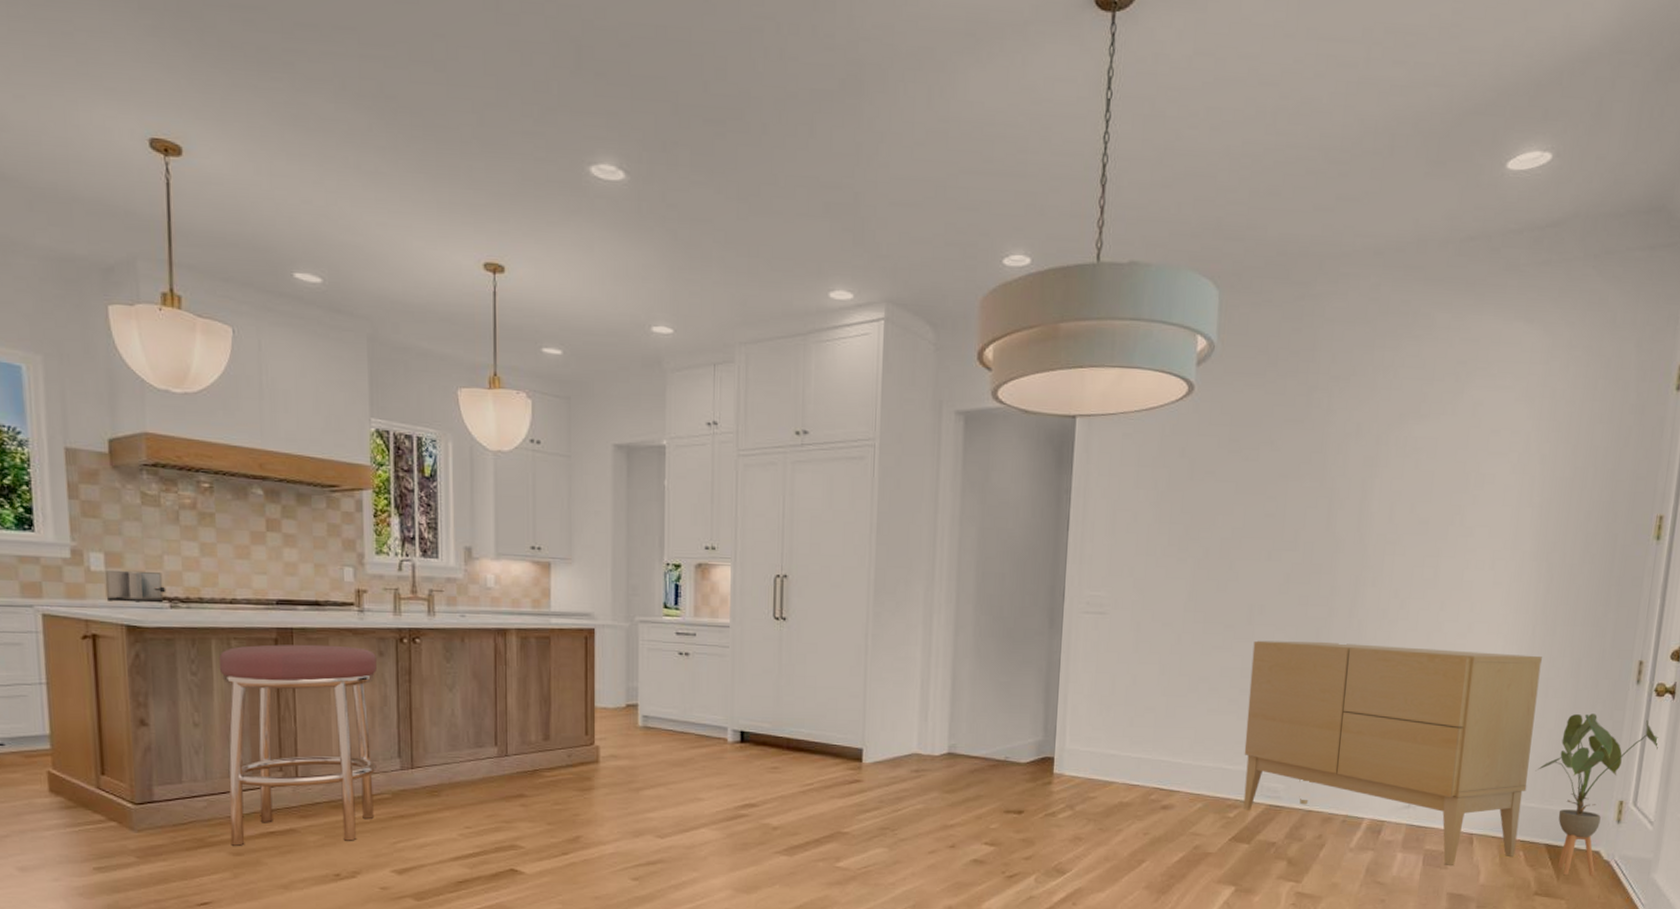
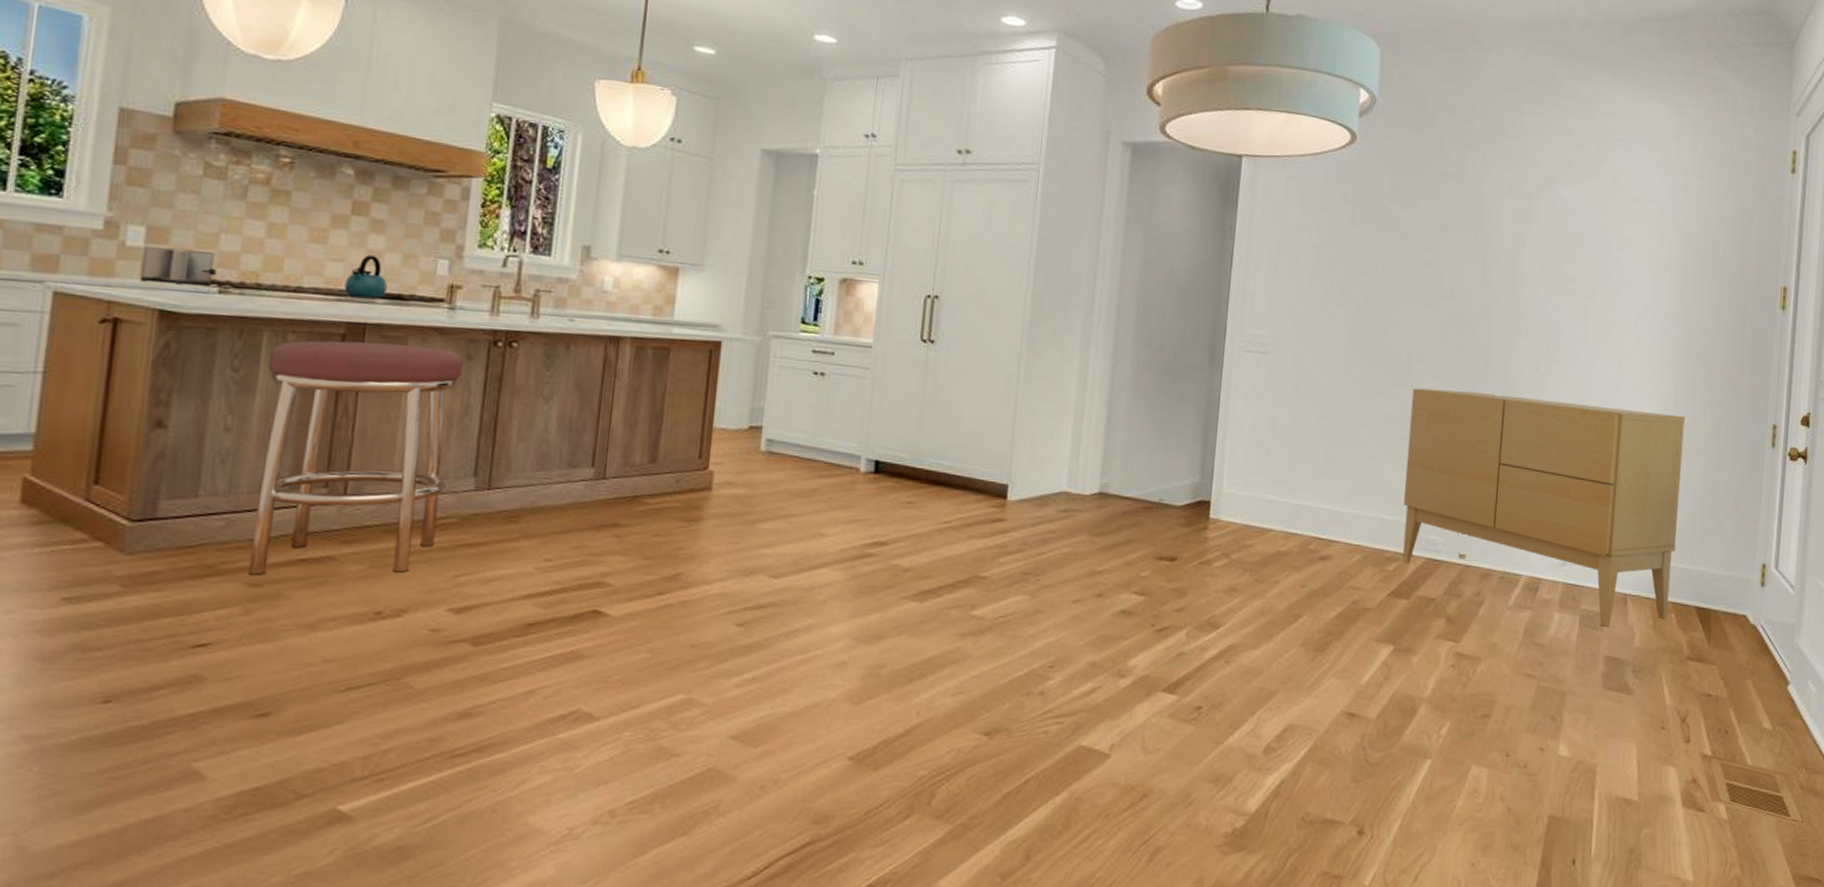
kettle: none [270,567,305,607] -> present [344,255,387,300]
house plant: present [1535,714,1658,876] -> none [1683,475,1794,641]

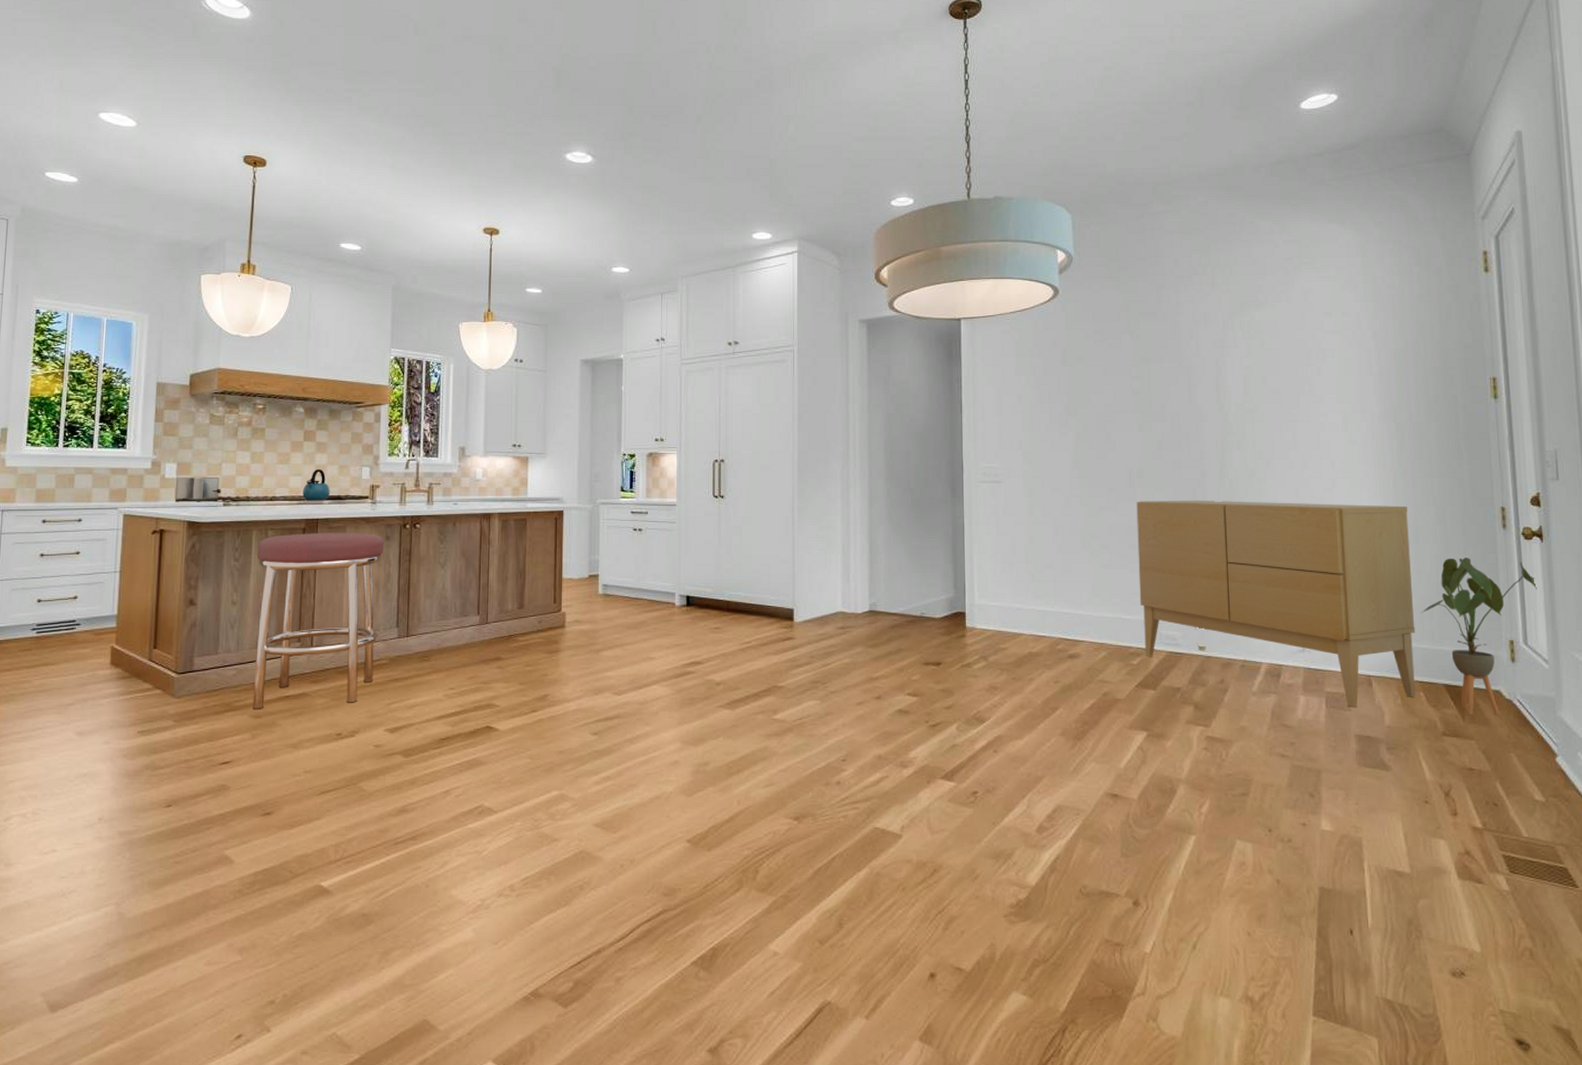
house plant: none [1683,475,1794,641] -> present [1420,557,1537,716]

